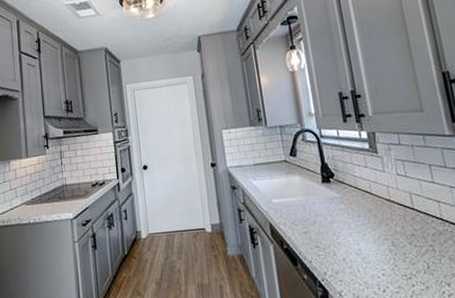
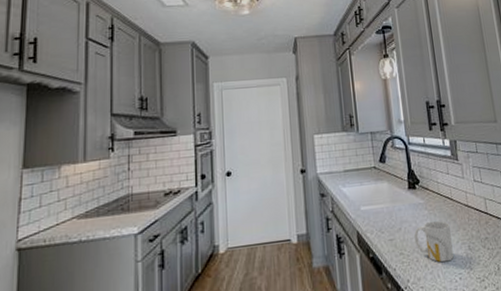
mug: none [330,214,375,258] -> present [414,220,454,263]

